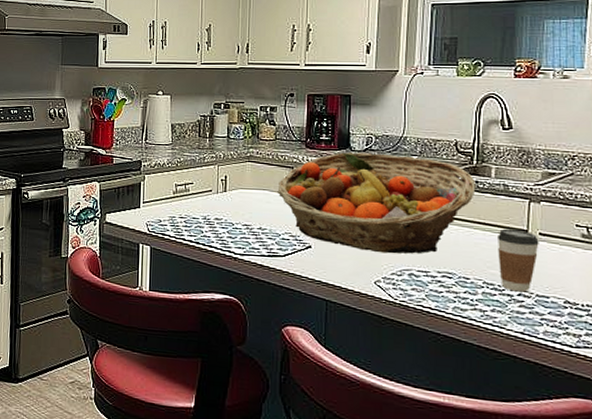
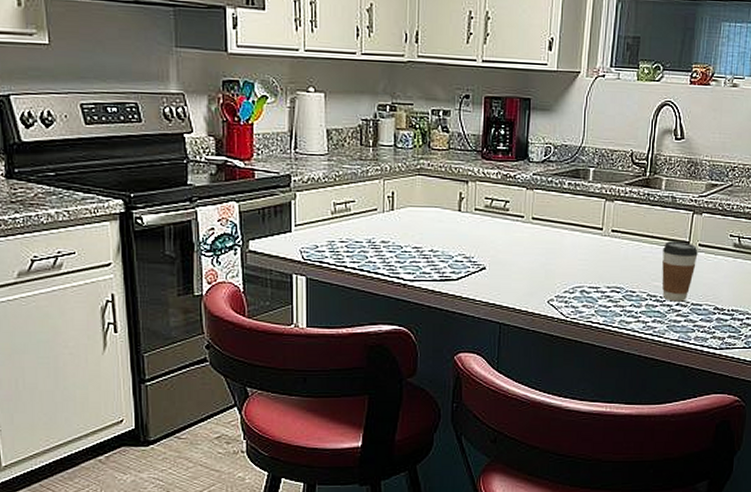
fruit basket: present [277,152,476,254] -> none [450,164,647,271]

